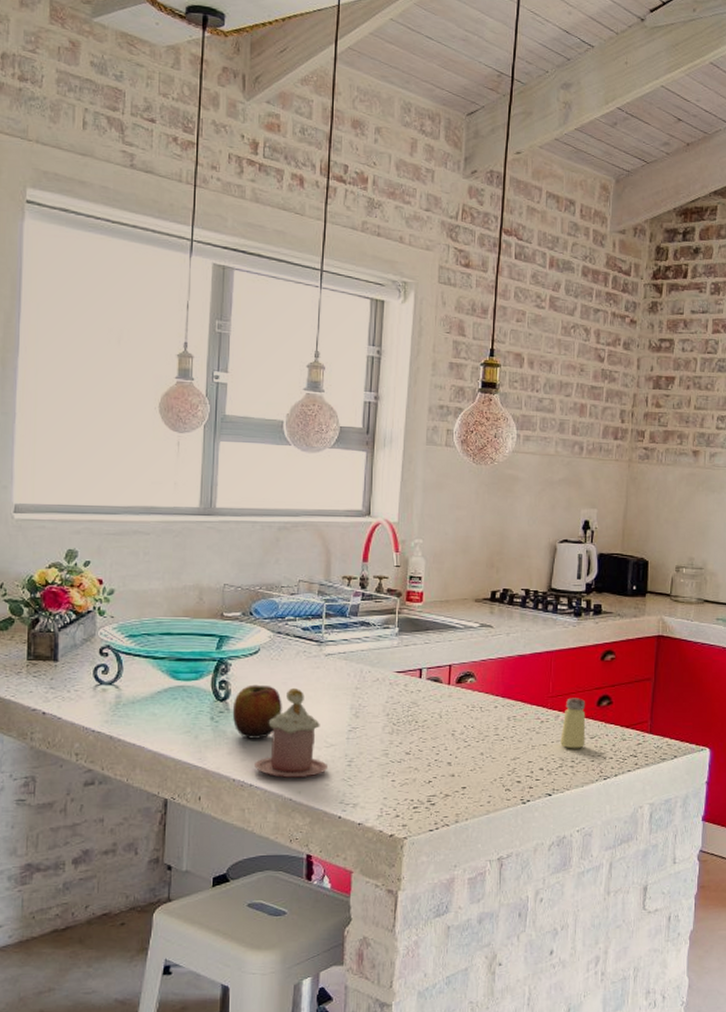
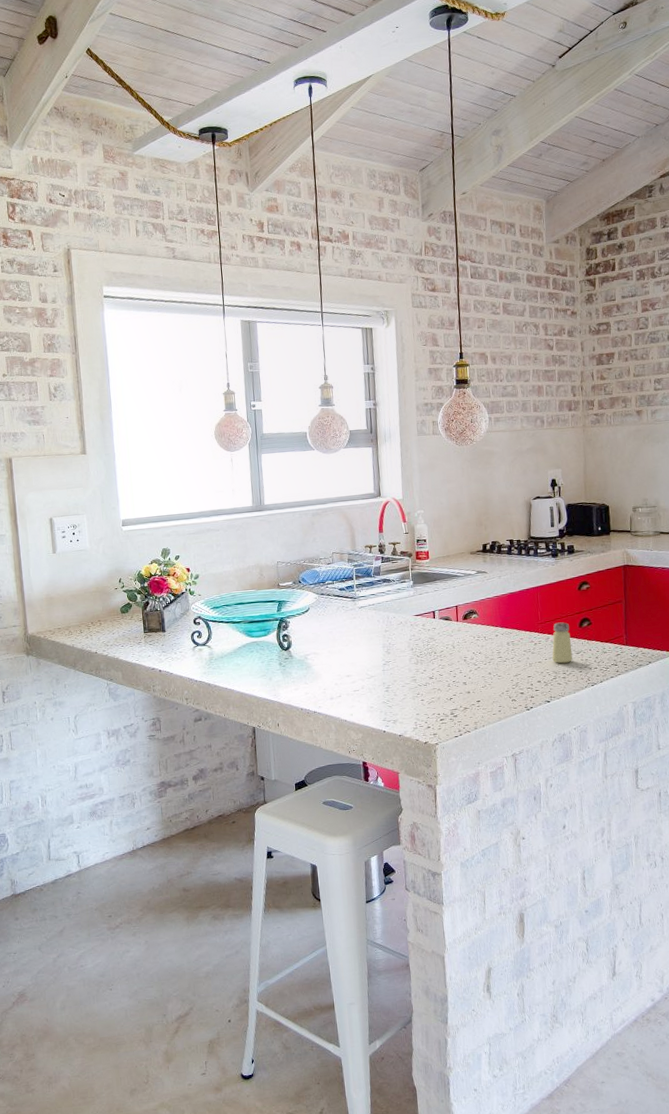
apple: present [232,684,282,739] -> none [294,635,332,677]
mug: present [254,687,327,778] -> none [315,635,371,705]

